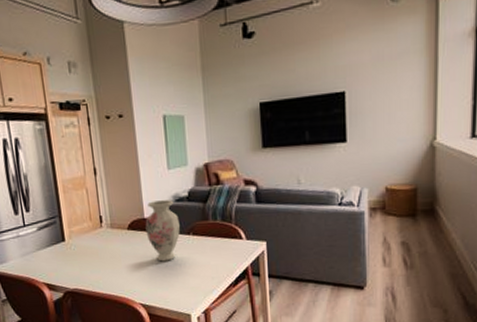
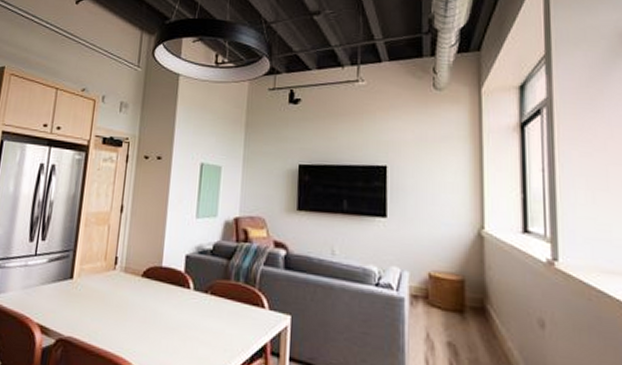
vase: present [145,200,180,262] -> none [160,249,199,321]

